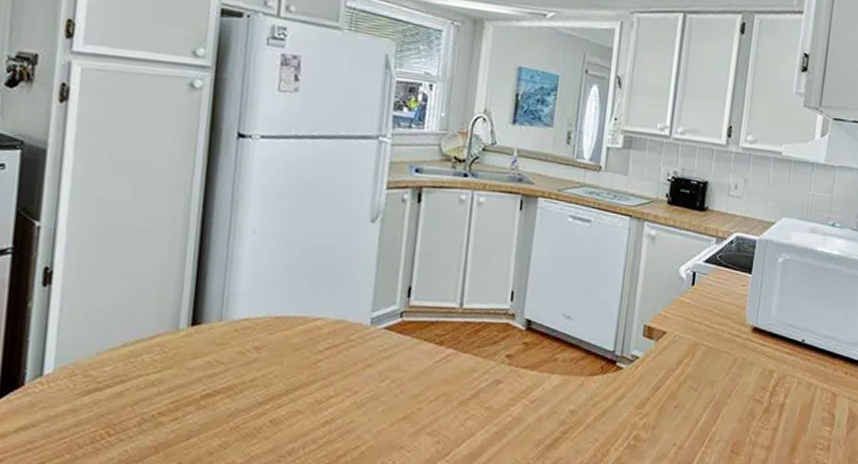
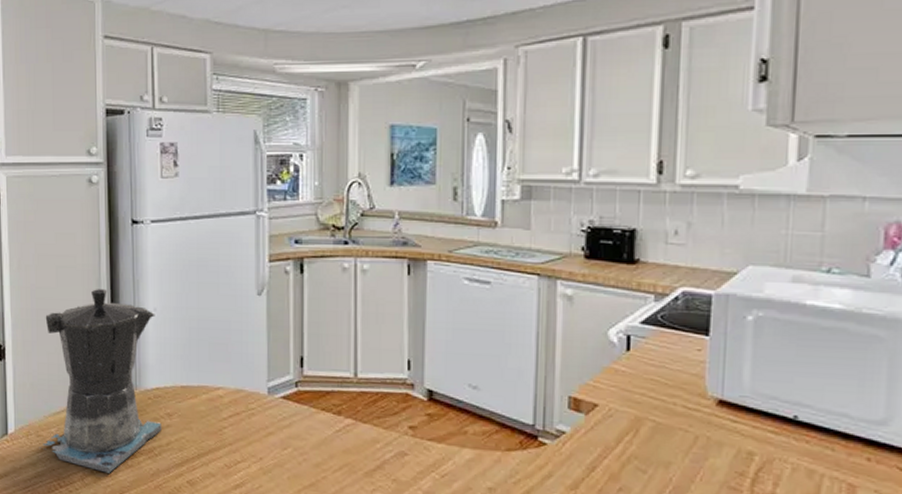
coffee maker: none [85,206,254,416] -> present [39,289,162,473]

